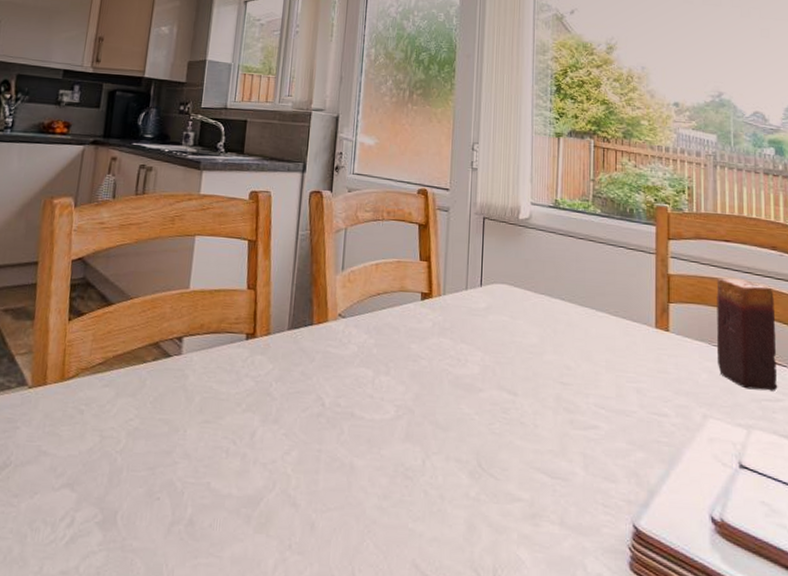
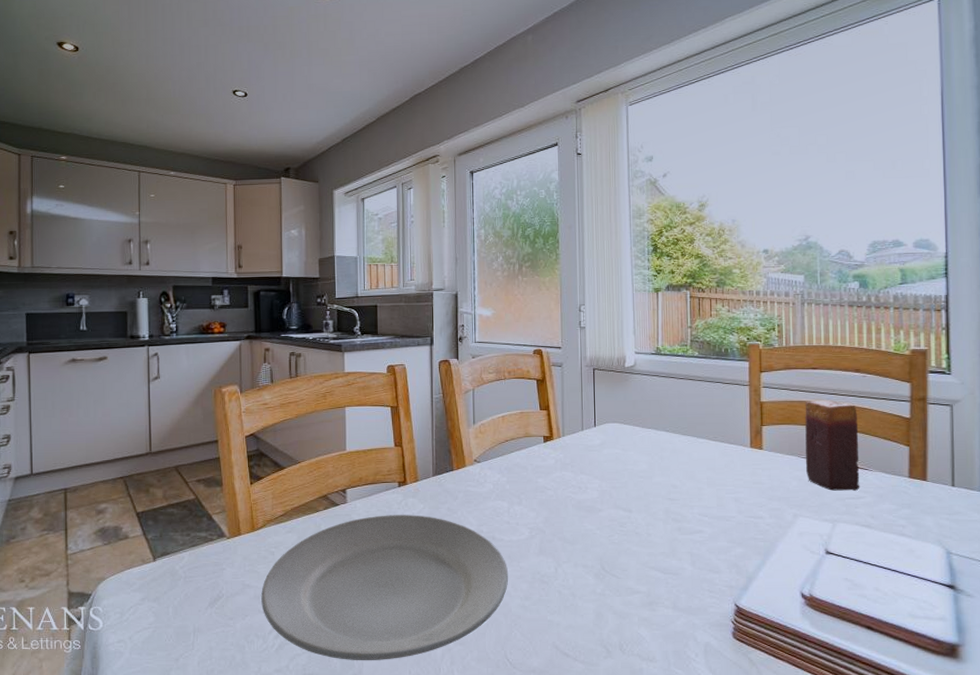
plate: none [57,373,367,568] -> present [261,515,509,660]

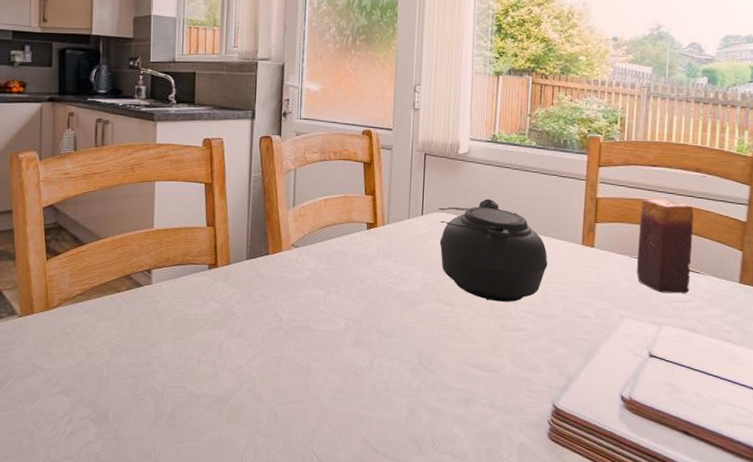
plate: present [261,515,509,660] -> none [53,298,321,450]
teapot: none [609,407,719,506] -> present [437,198,548,302]

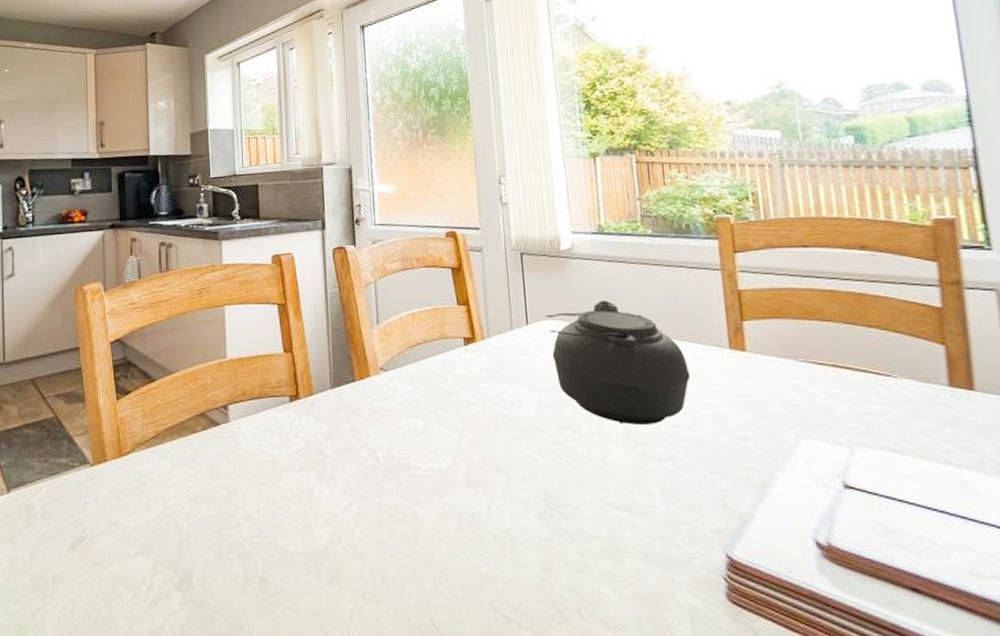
candle: present [636,199,694,294] -> none [796,286,883,404]

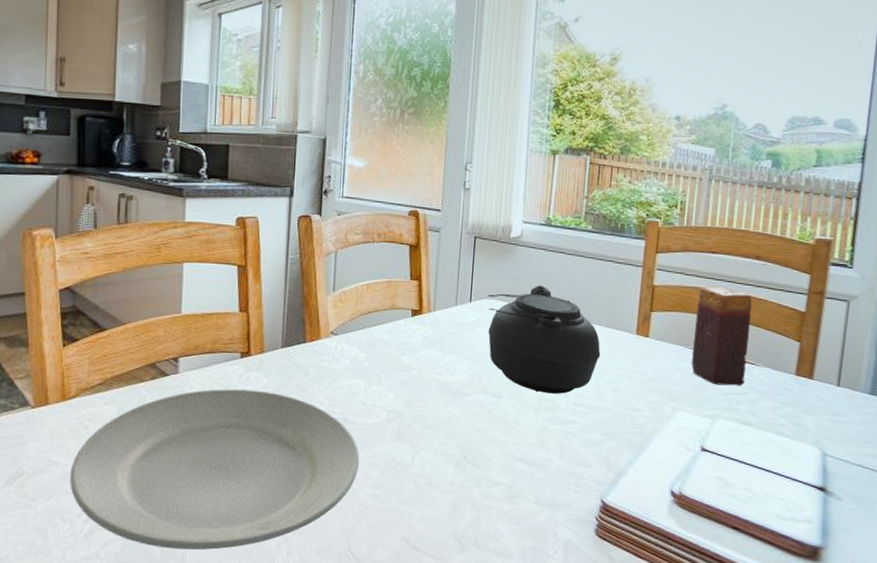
plate: none [131,436,430,621] -> present [70,389,360,550]
candle: none [796,286,883,404] -> present [691,287,752,386]

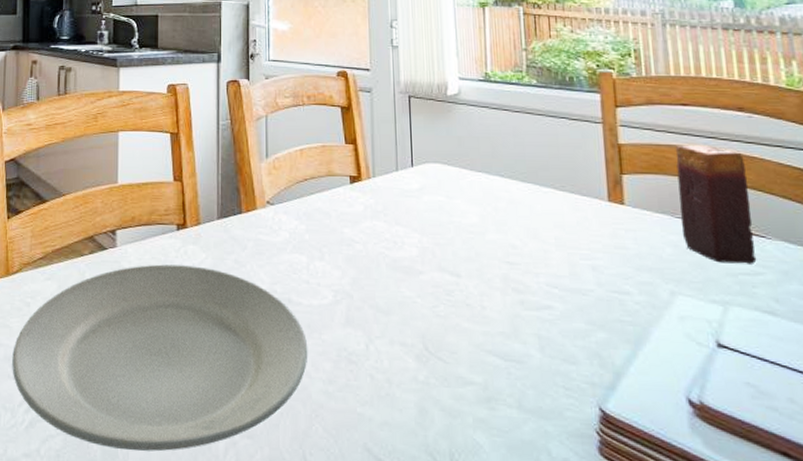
teapot: present [487,285,601,394] -> none [429,146,570,273]

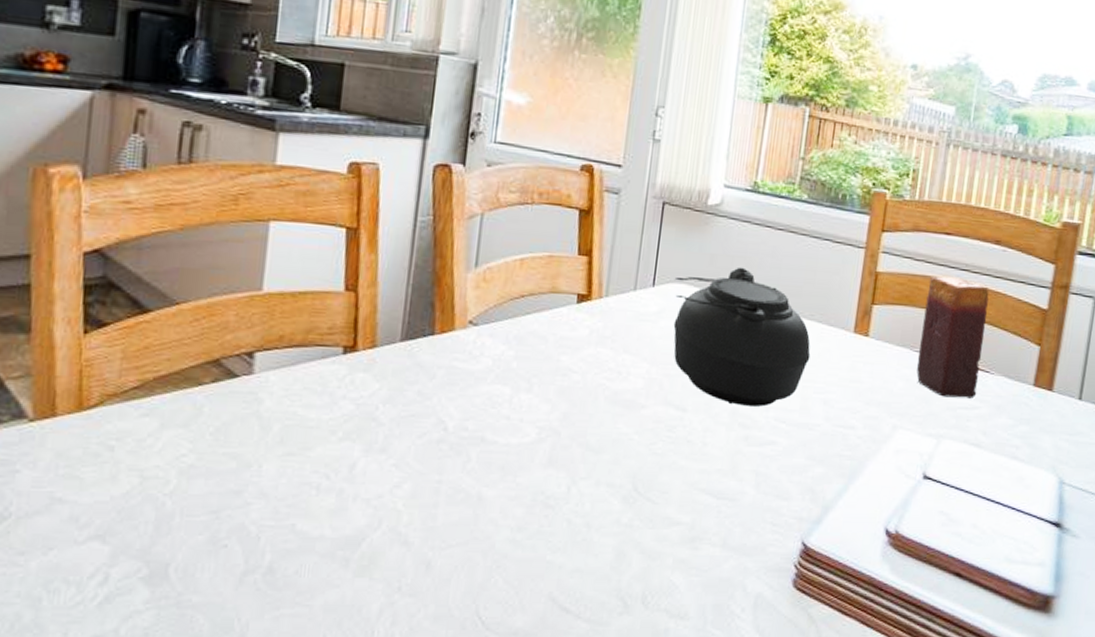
plate: present [12,264,308,452] -> none [81,396,498,620]
teapot: none [429,146,570,273] -> present [673,267,811,407]

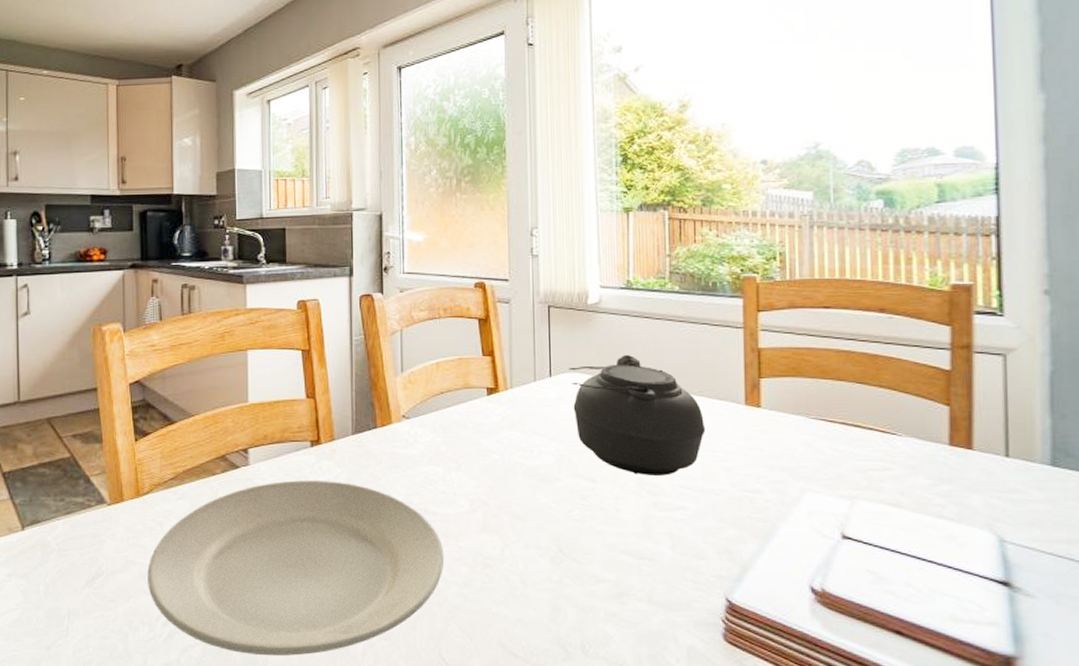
plate: none [81,396,498,620] -> present [147,480,445,656]
candle: present [916,276,989,399] -> none [814,347,886,460]

